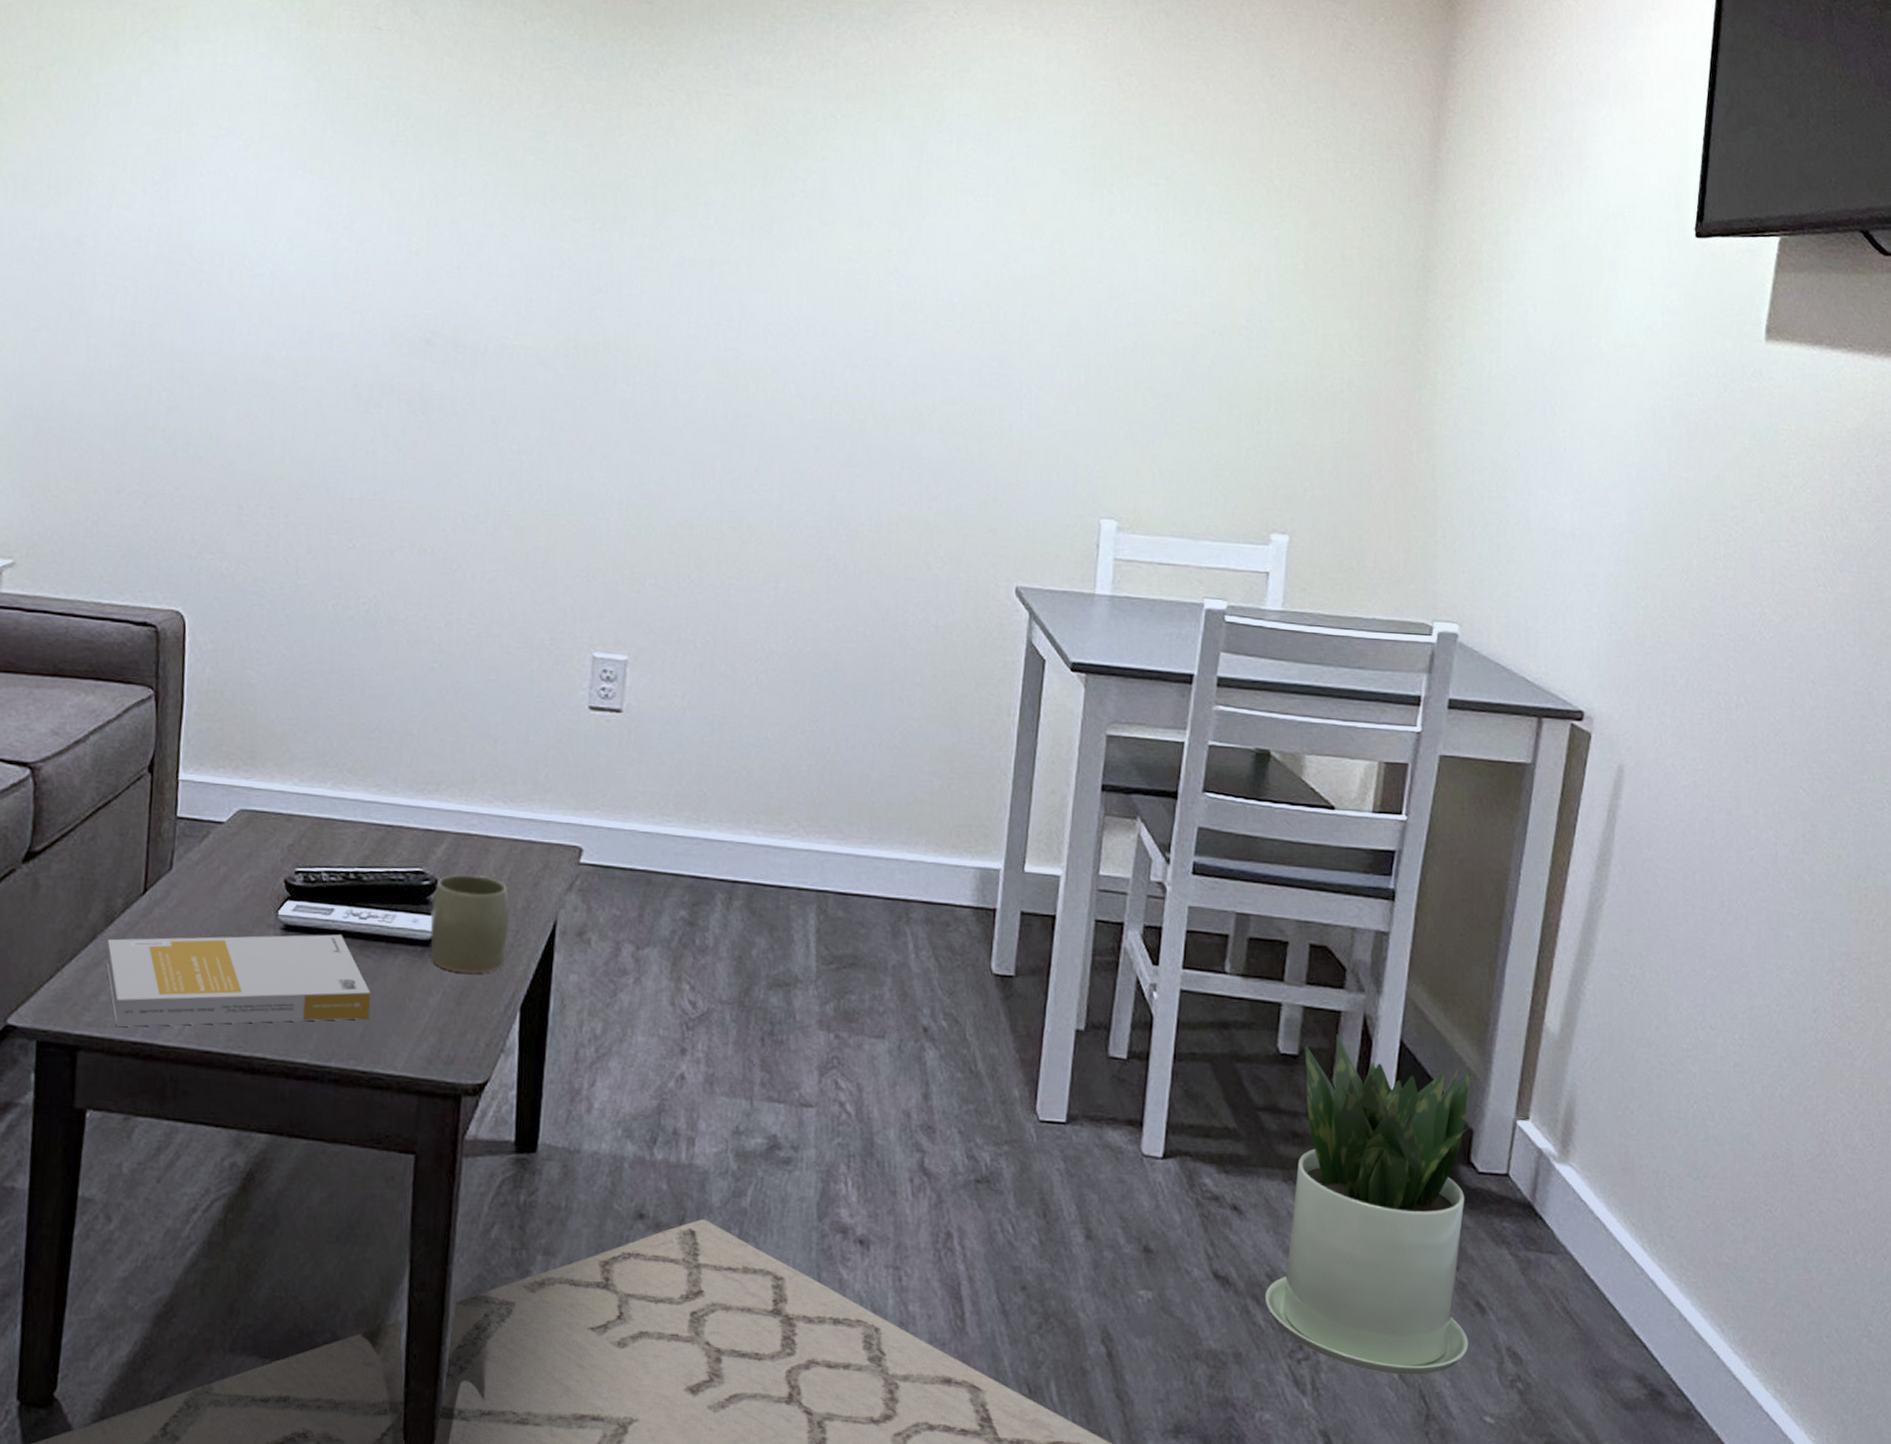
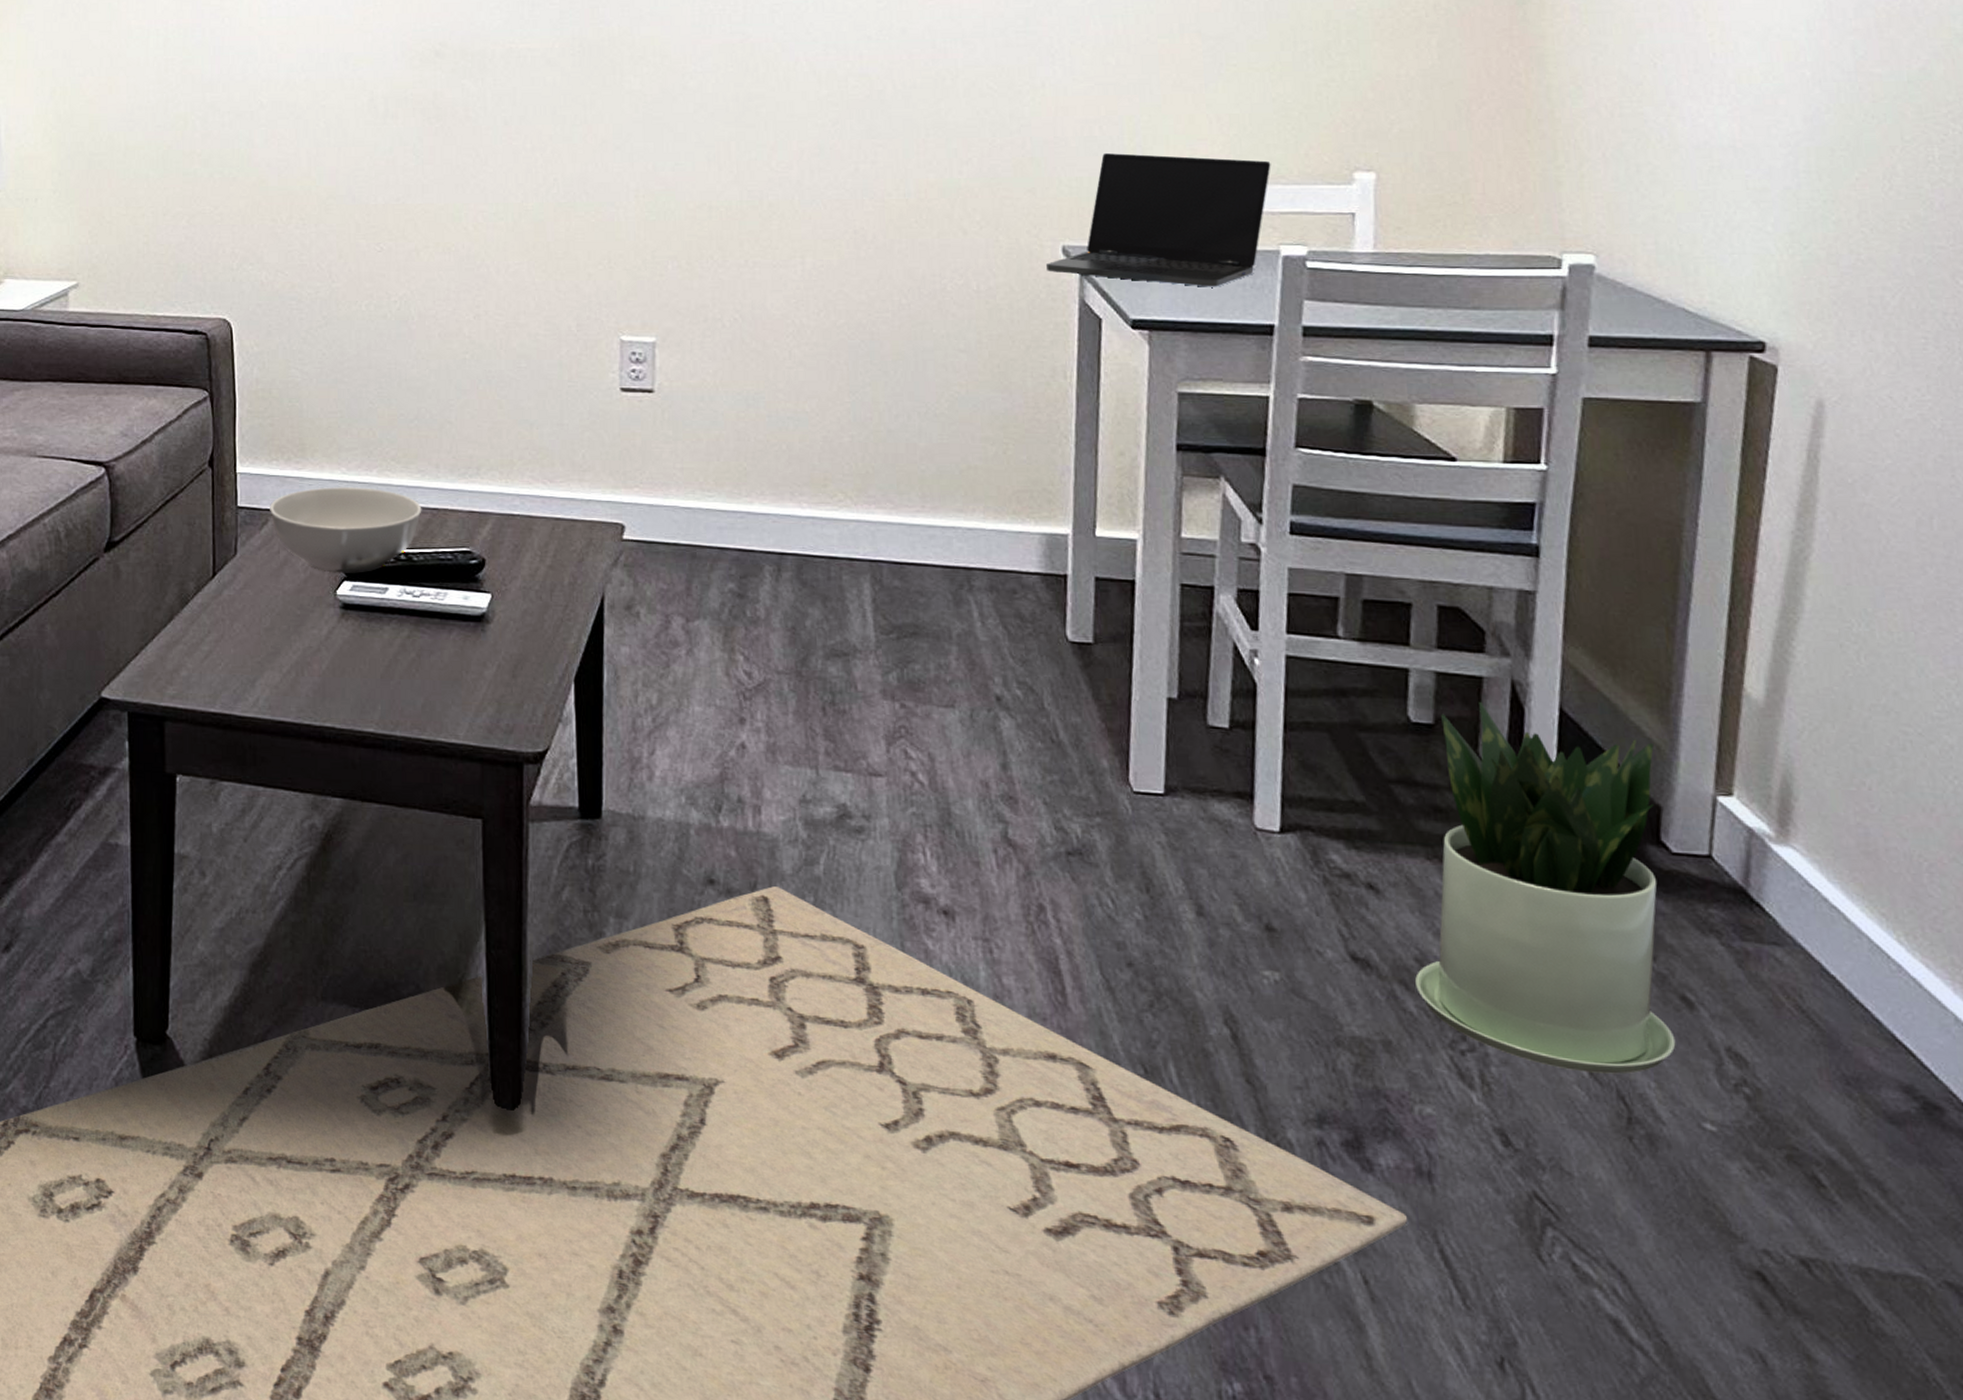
book: present [106,934,370,1028] -> none [184,612,429,700]
bowl: none [212,799,376,893] -> present [270,487,422,573]
mug: present [430,875,510,974] -> none [480,553,557,647]
laptop: none [999,499,1202,635] -> present [1045,153,1271,287]

